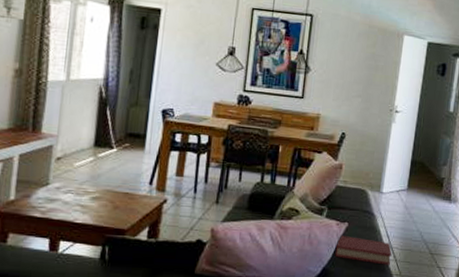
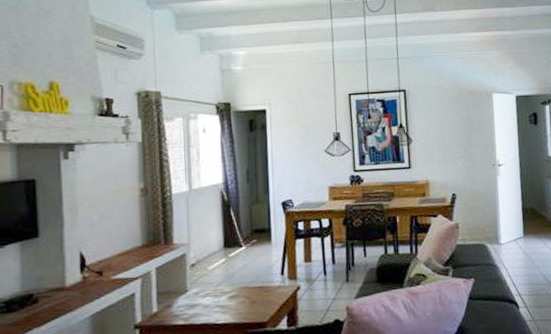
hardback book: present [334,234,392,265] -> none [467,290,522,314]

